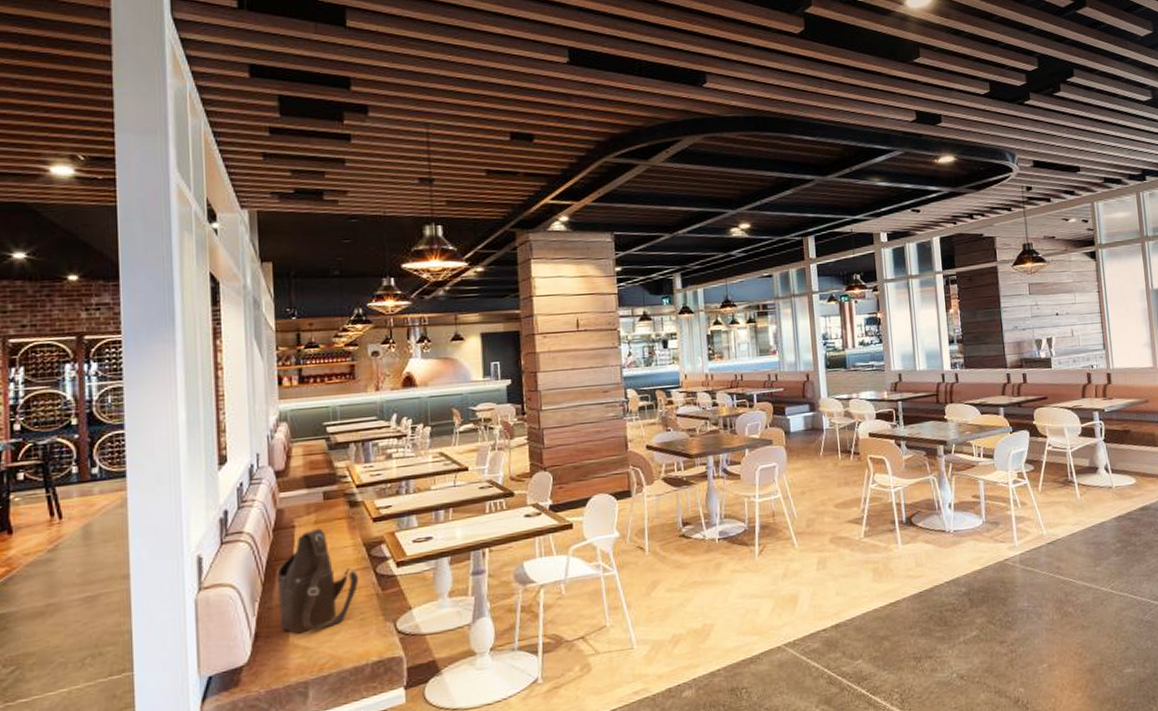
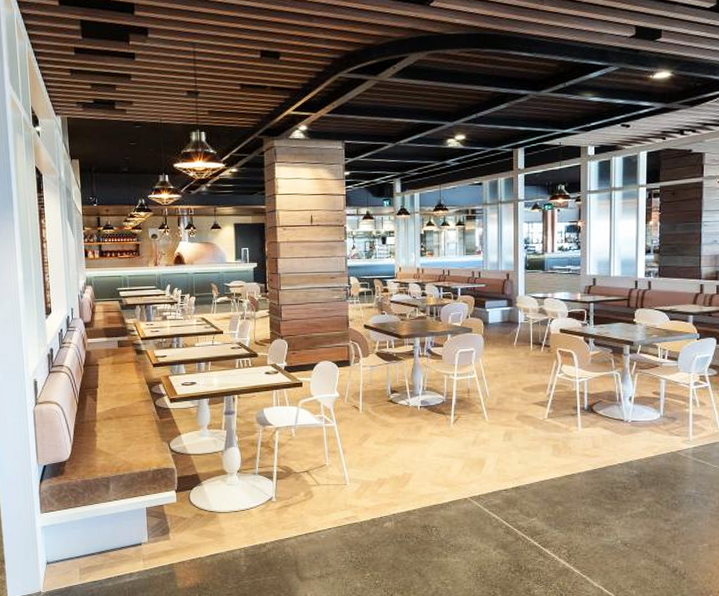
shoulder bag: present [277,528,359,634] -> none [87,368,144,443]

